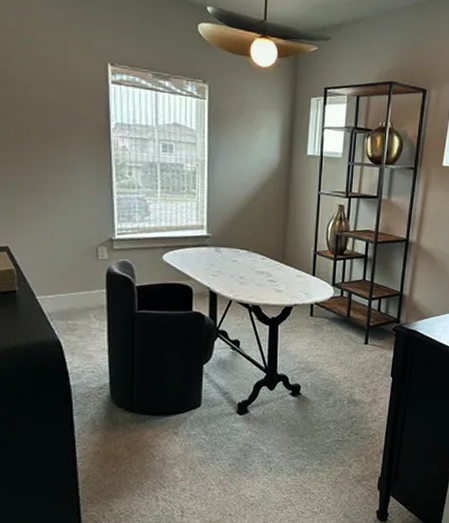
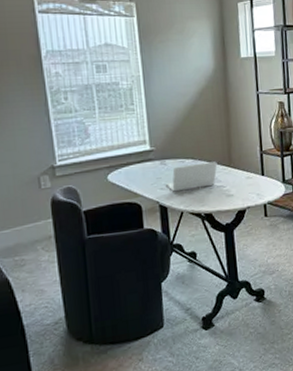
laptop: none [219,255,271,280] -> present [166,161,218,192]

